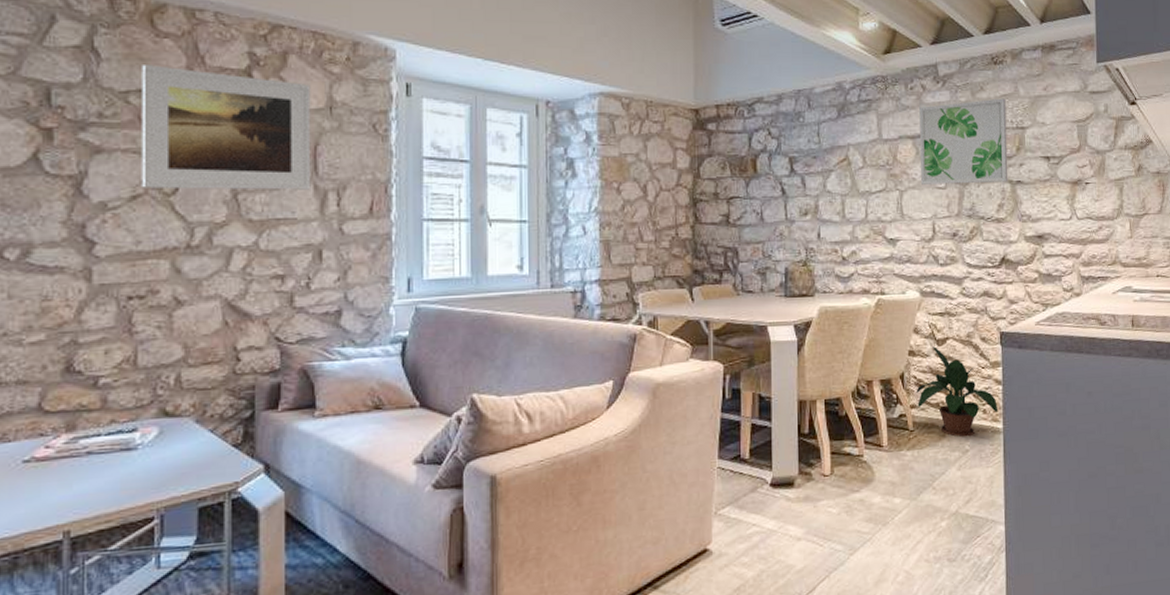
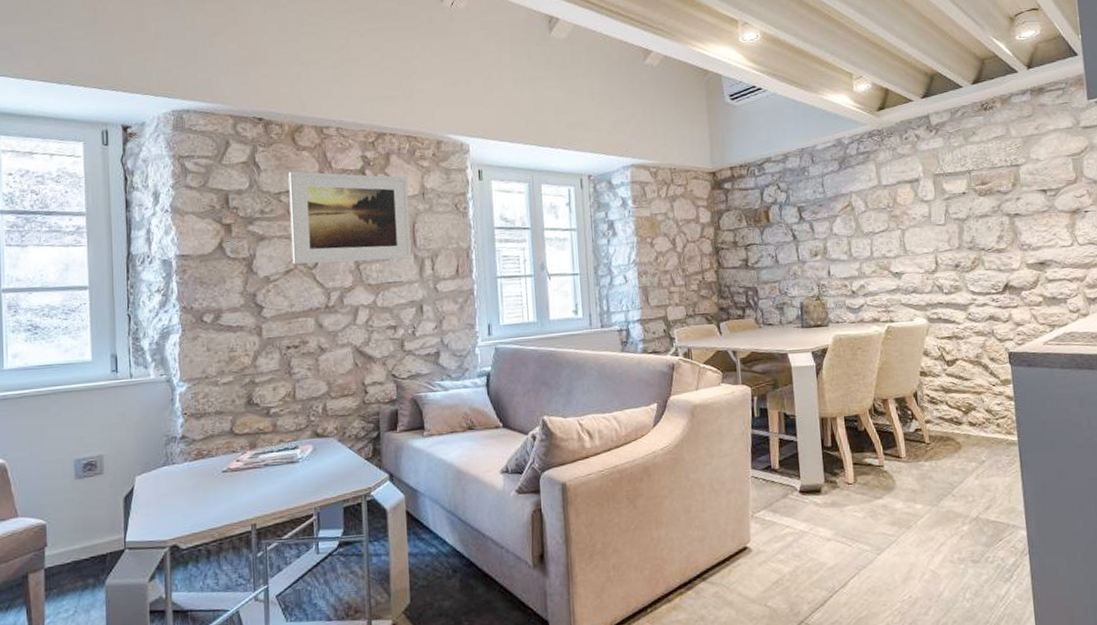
potted plant: present [916,346,999,437] -> none [930,367,1012,449]
wall art: present [919,98,1009,184] -> none [915,140,1006,223]

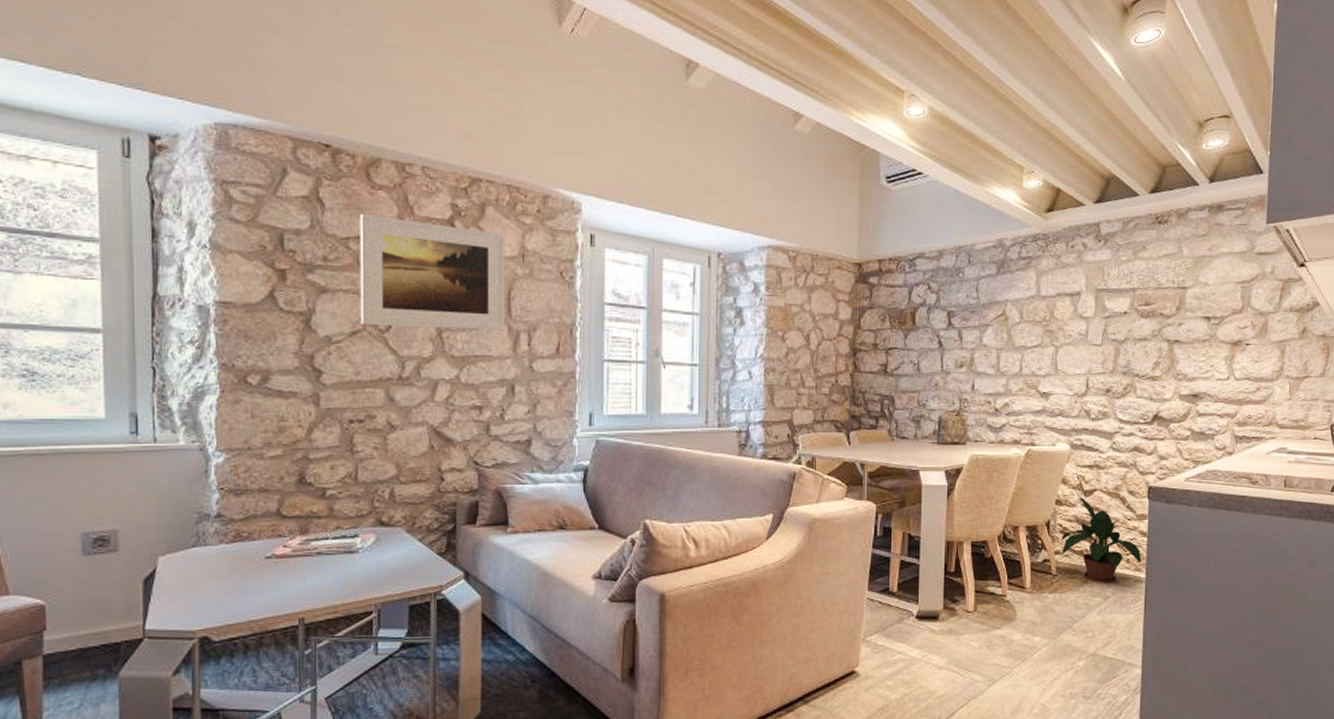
potted plant: none [930,367,1012,449] -> present [1061,497,1142,584]

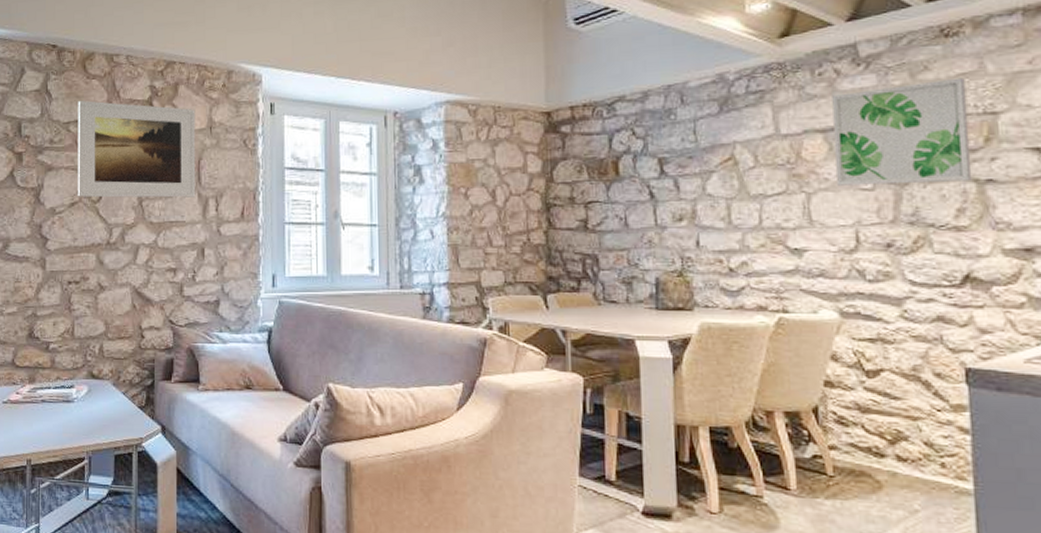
potted plant: present [1061,497,1142,584] -> none [836,378,966,494]
wall art: none [1076,258,1169,342] -> present [832,77,973,186]

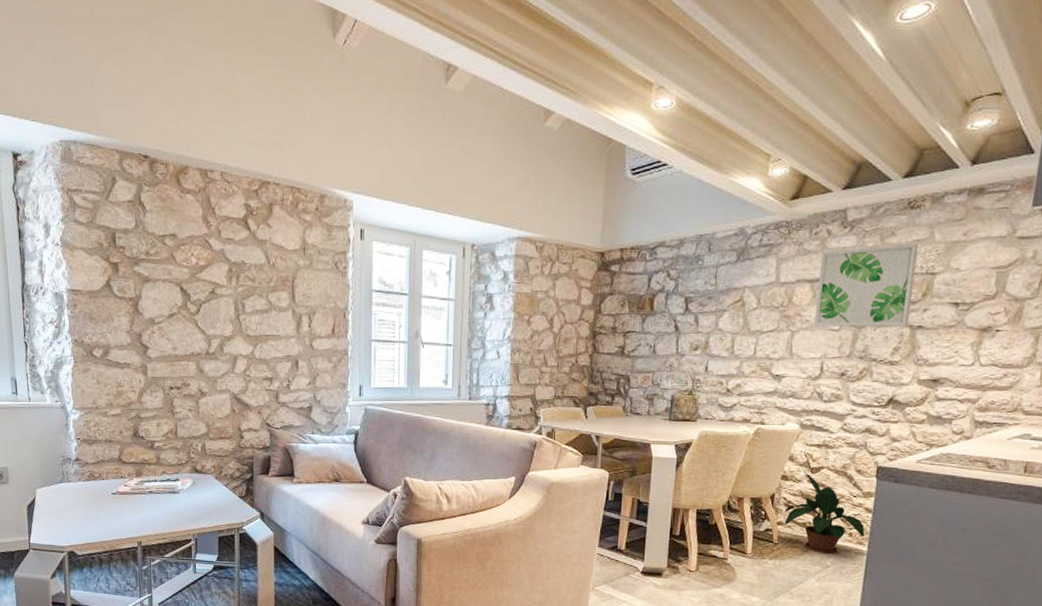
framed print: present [77,101,196,198] -> none [173,215,290,314]
potted plant: none [836,378,966,494] -> present [784,474,865,555]

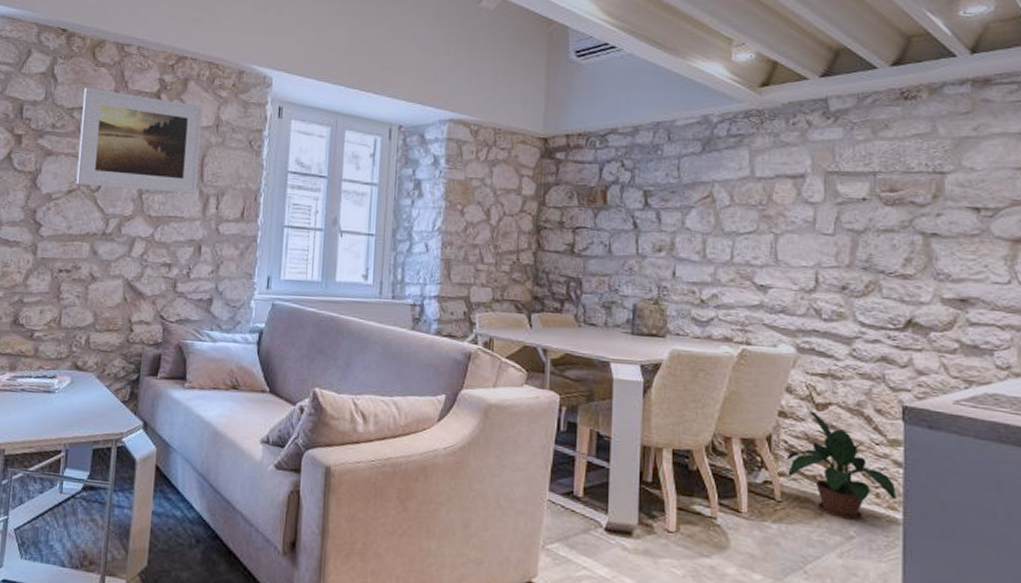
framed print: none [173,215,290,314] -> present [76,88,204,194]
wall art: present [813,243,919,327] -> none [801,138,920,234]

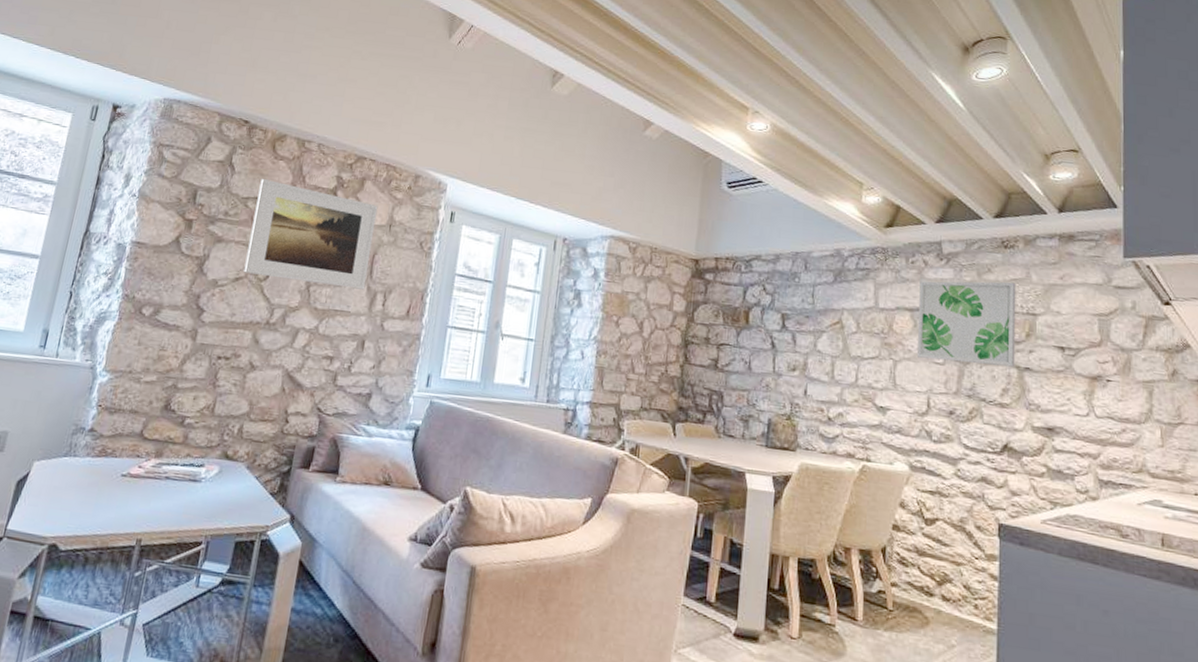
potted plant: present [786,410,897,522] -> none [898,525,993,631]
wall art: none [801,138,920,234] -> present [916,281,1016,367]

